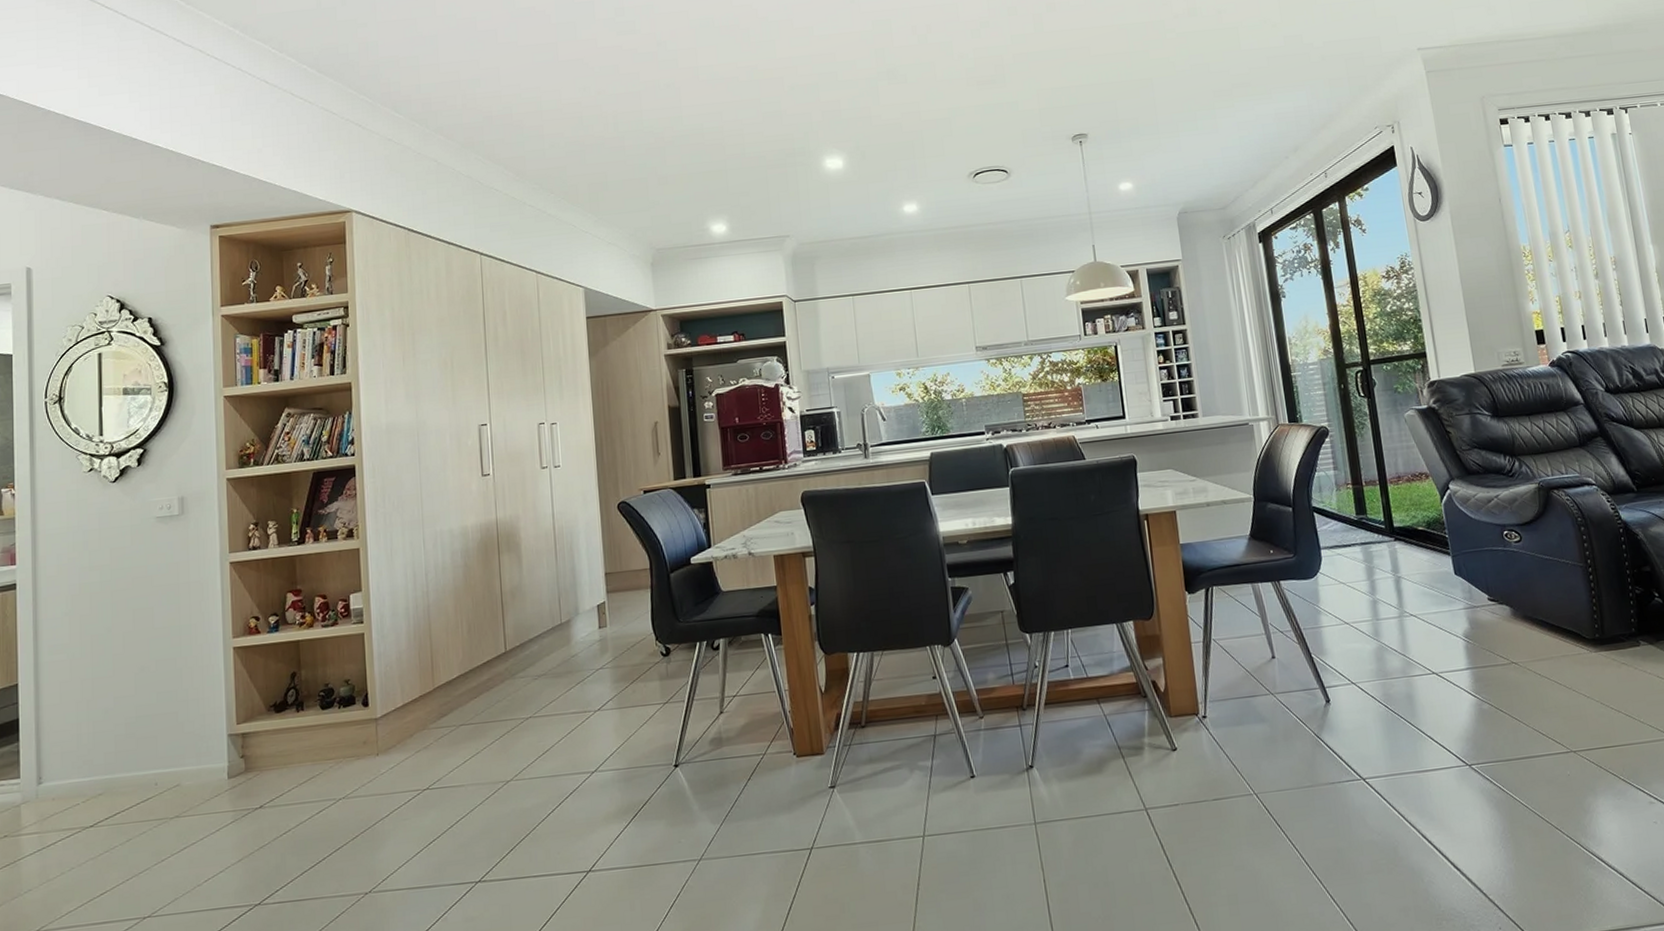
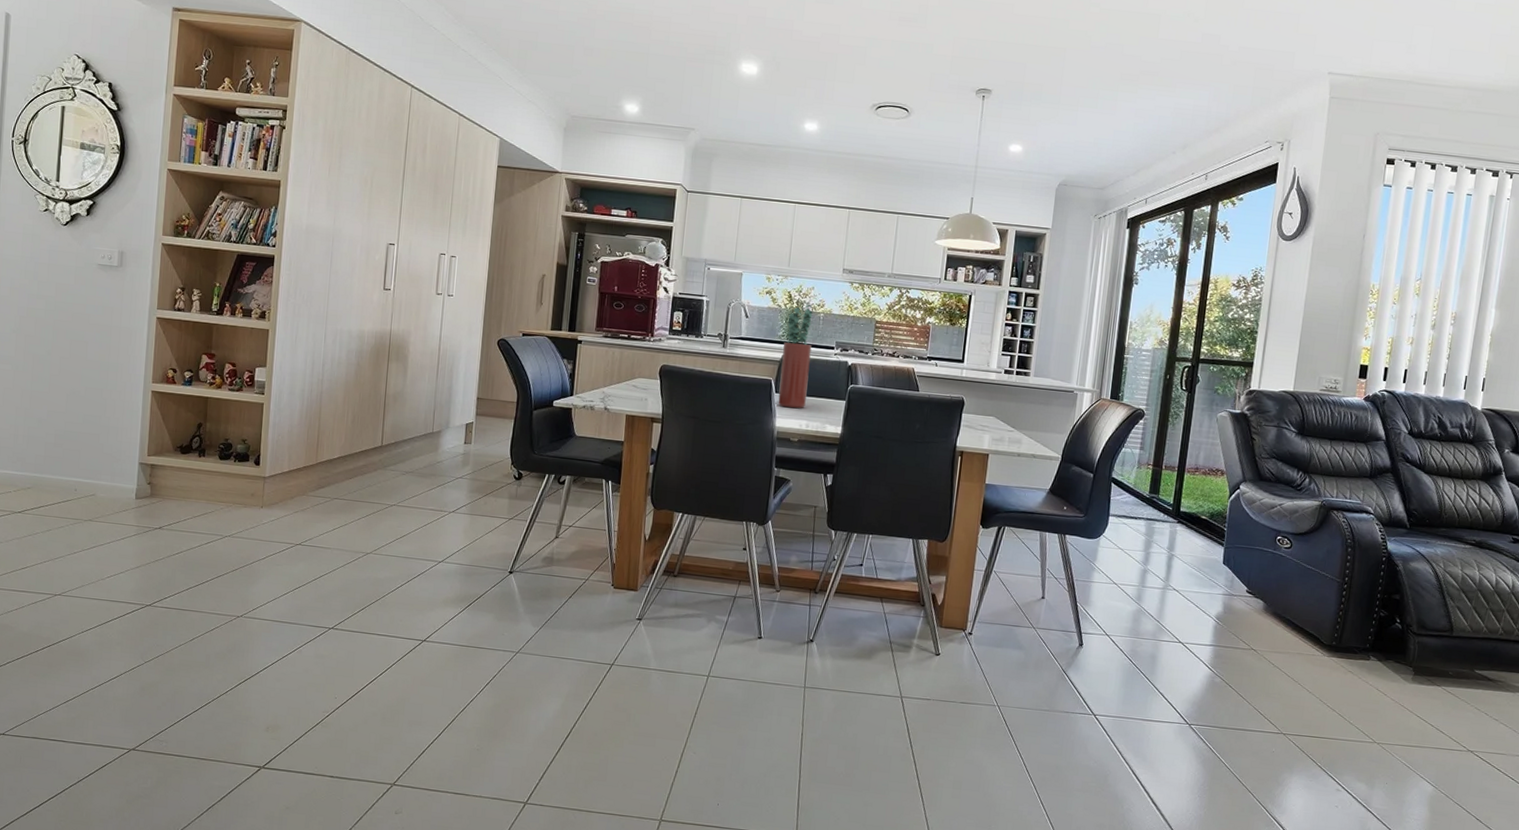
vase: none [928,387,967,509] -> present [778,299,813,409]

